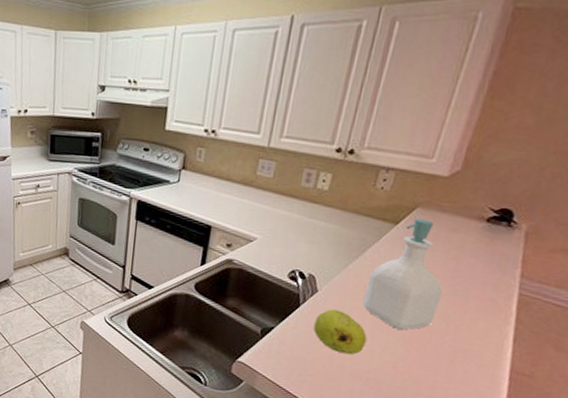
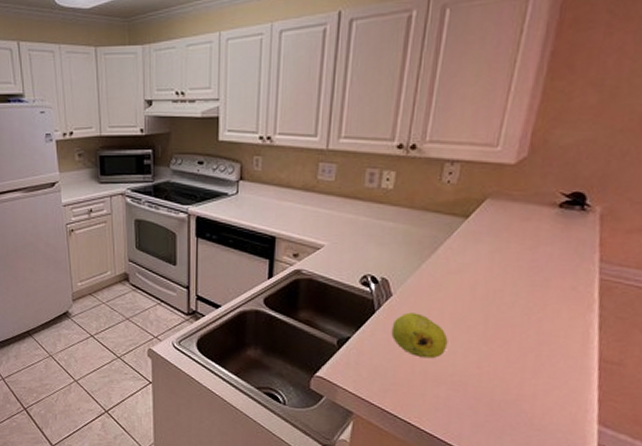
soap bottle: present [362,218,443,330] -> none [439,210,521,328]

